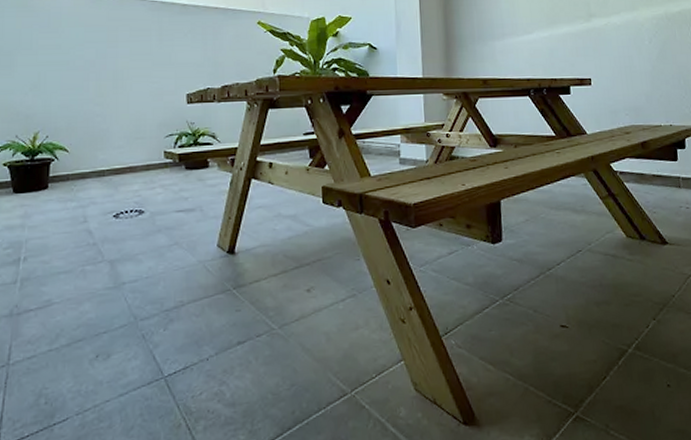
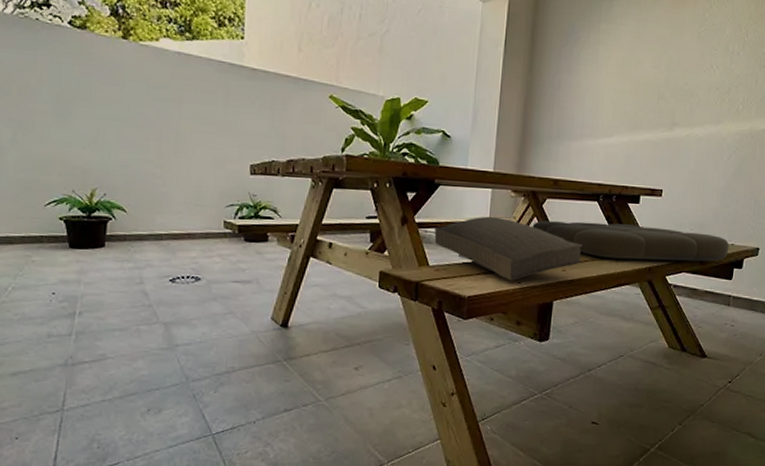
cushion: none [371,121,523,183] -> present [434,216,583,281]
seat cushion: none [468,115,669,151] -> present [532,220,730,262]

